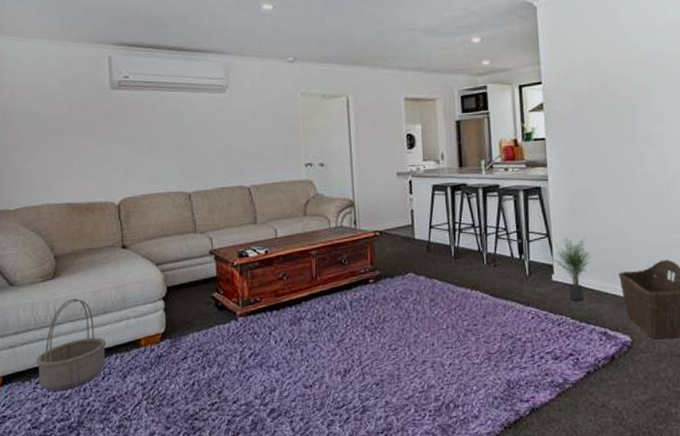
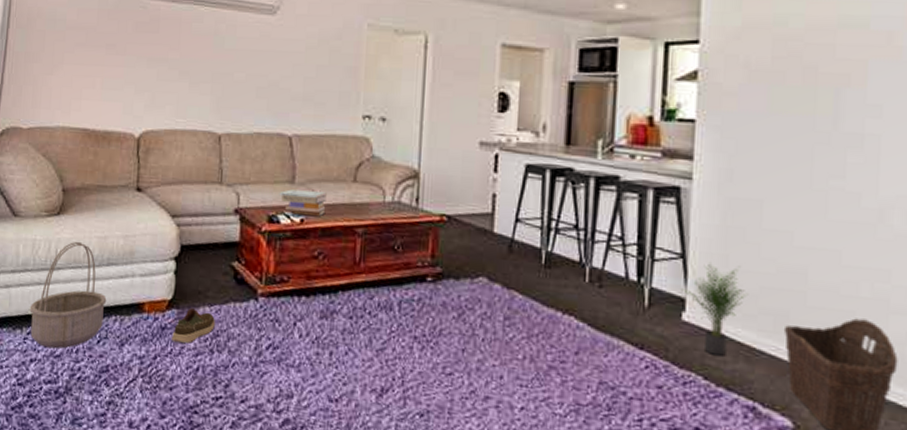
shoe: none [168,335,204,365] -> present [172,307,215,344]
books: none [245,227,285,248] -> present [279,189,327,217]

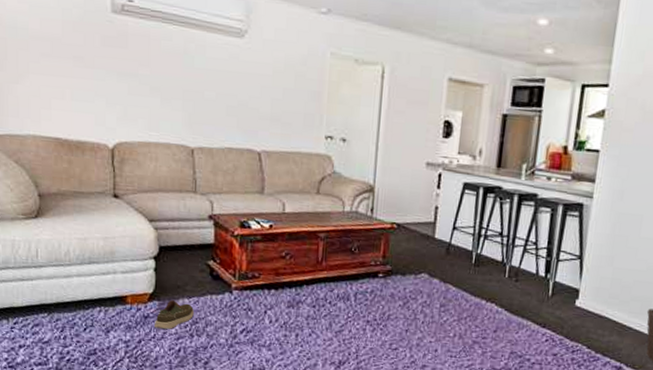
basket: present [29,242,107,349] -> none [14,242,91,336]
books: present [279,189,327,217] -> none [249,199,293,224]
potted plant: present [681,263,745,356] -> none [577,263,622,331]

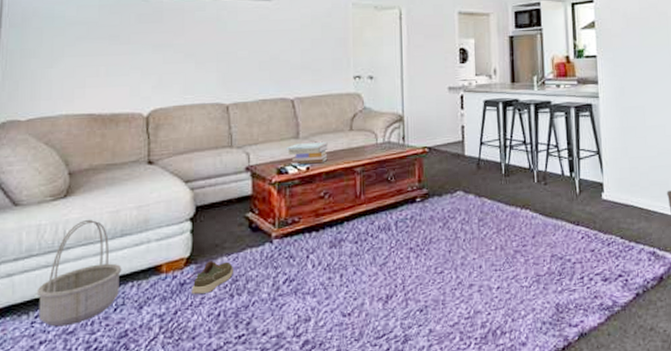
basket: none [14,242,91,336] -> present [36,220,122,327]
books: none [249,199,293,224] -> present [286,142,328,165]

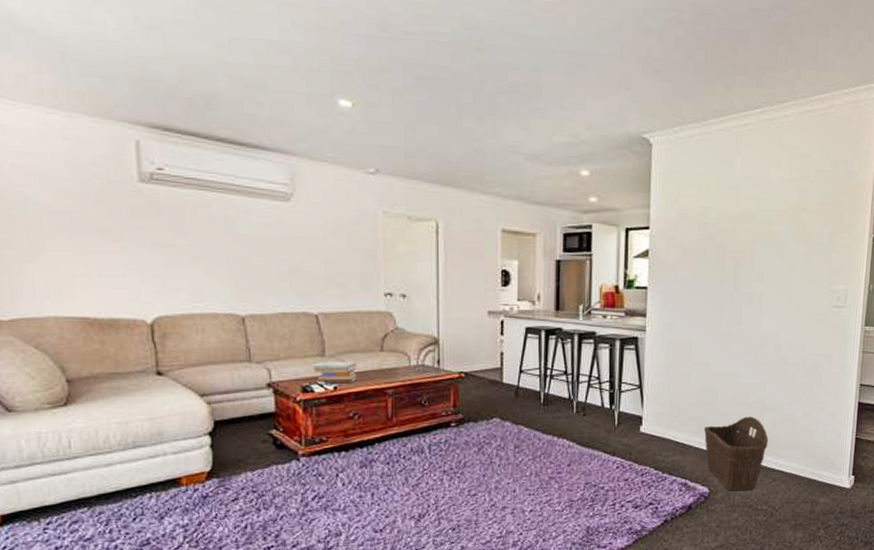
basket: present [36,220,122,327] -> none [45,430,138,534]
shoe: present [192,260,233,294] -> none [215,474,259,507]

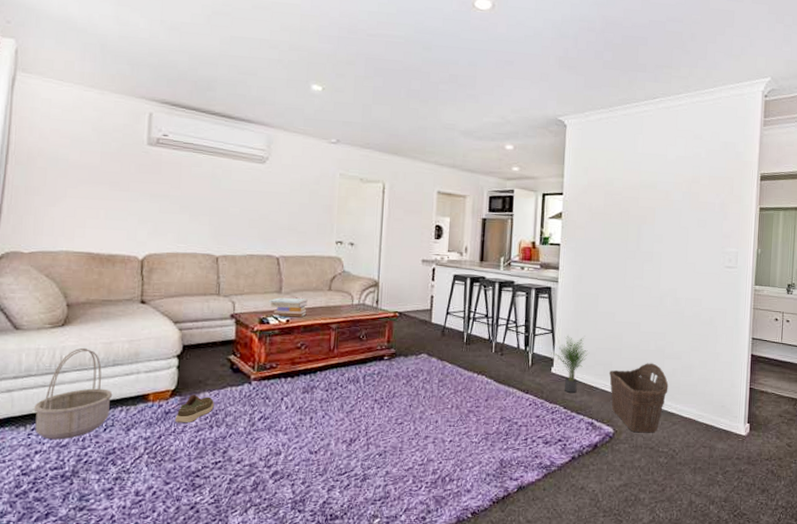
basket: none [45,430,138,534] -> present [33,348,113,440]
shoe: none [215,474,259,507] -> present [175,394,214,423]
potted plant: none [639,390,680,453] -> present [551,335,588,393]

